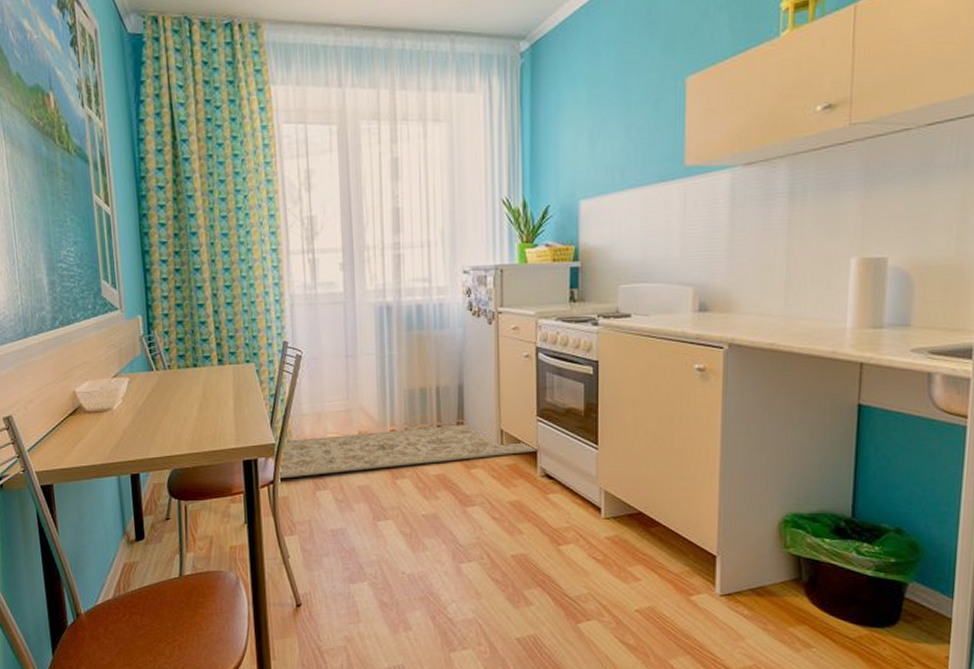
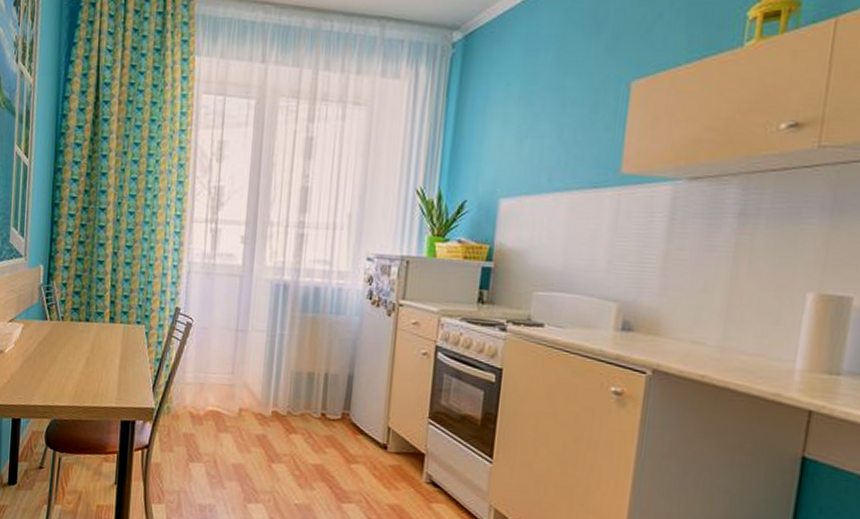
rug: present [279,424,537,479] -> none [154,407,425,457]

